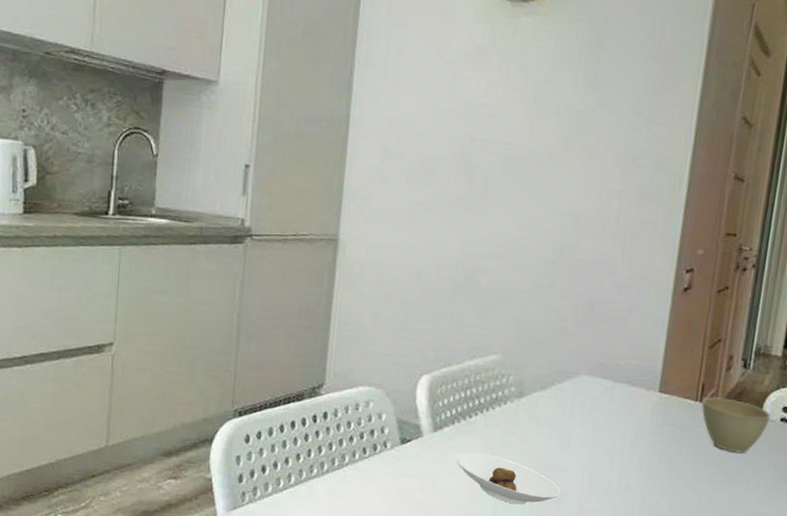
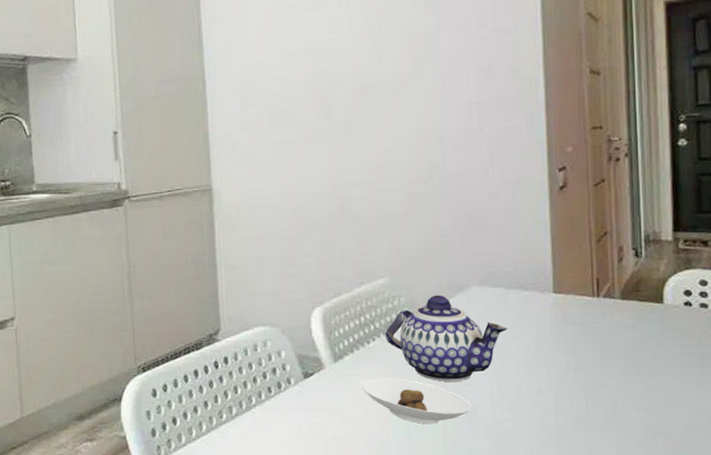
teapot: none [488,378,609,466] -> present [385,295,508,382]
cup: present [701,397,771,453] -> none [599,290,673,344]

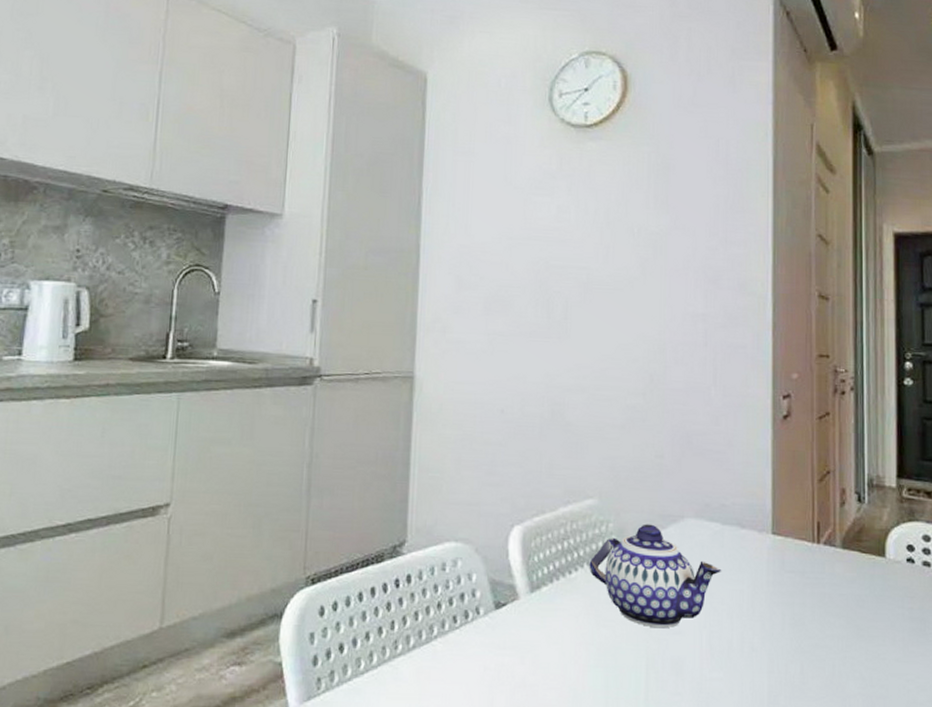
saucer: present [359,377,472,424] -> none [555,615,678,677]

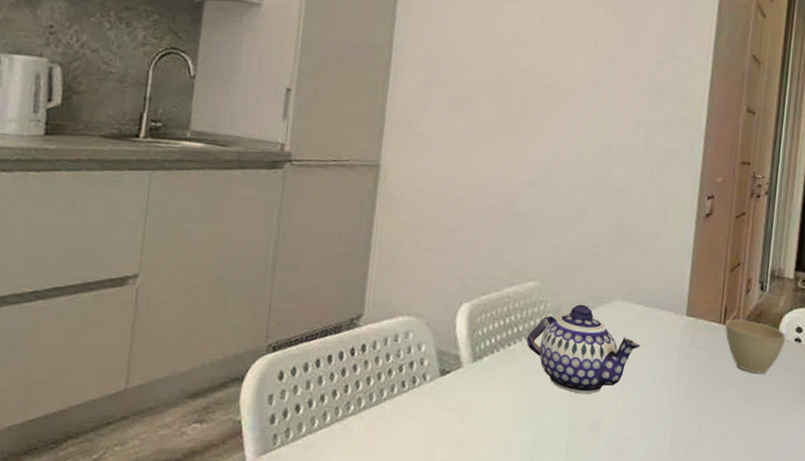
cup: none [819,537,895,602] -> present [725,319,786,374]

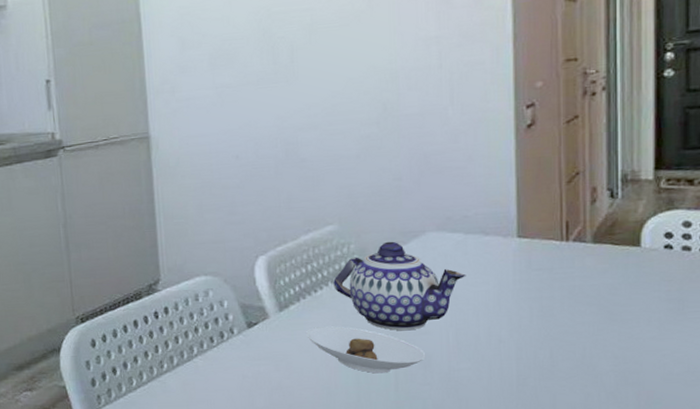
saucer: none [493,382,597,435] -> present [305,326,426,374]
cup: present [725,319,786,374] -> none [568,233,651,289]

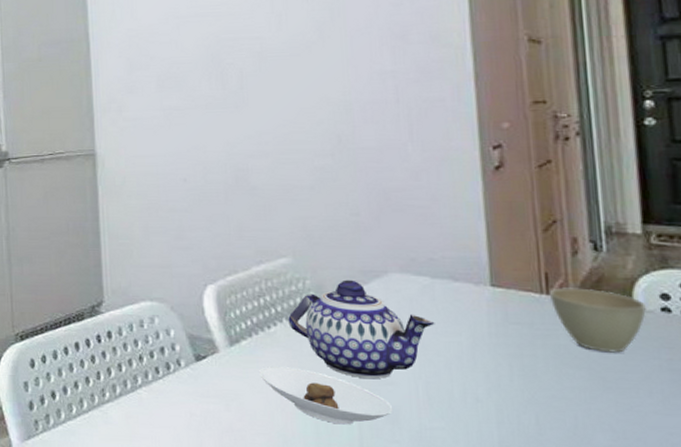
cup: none [568,233,651,289] -> present [549,288,646,353]

